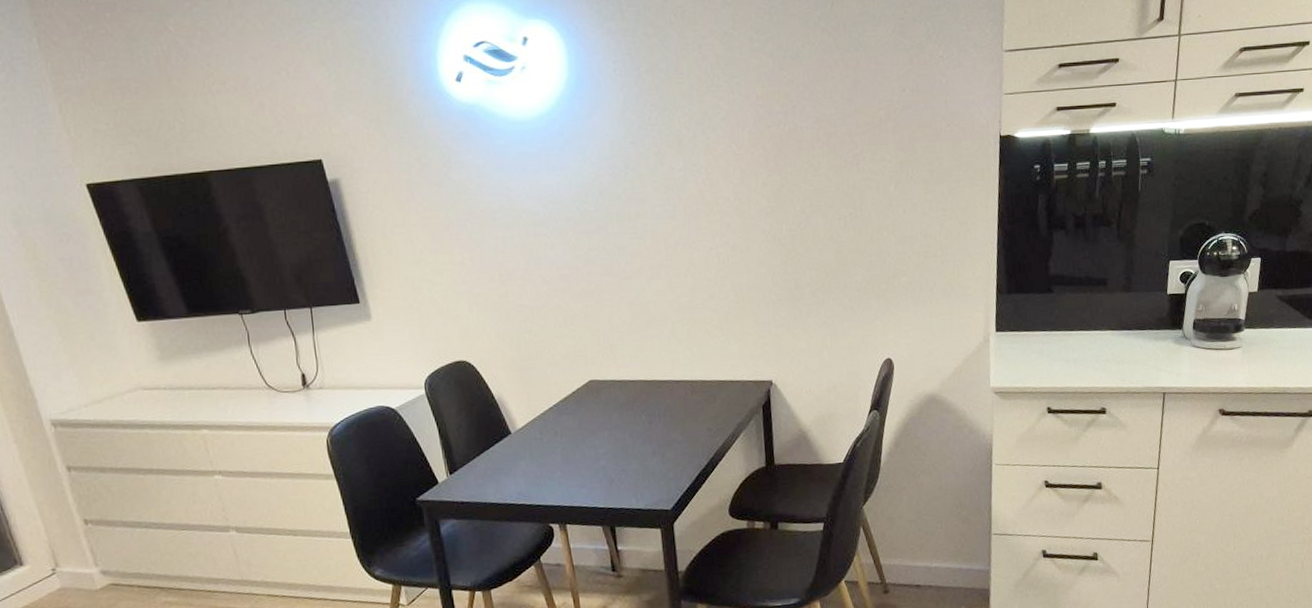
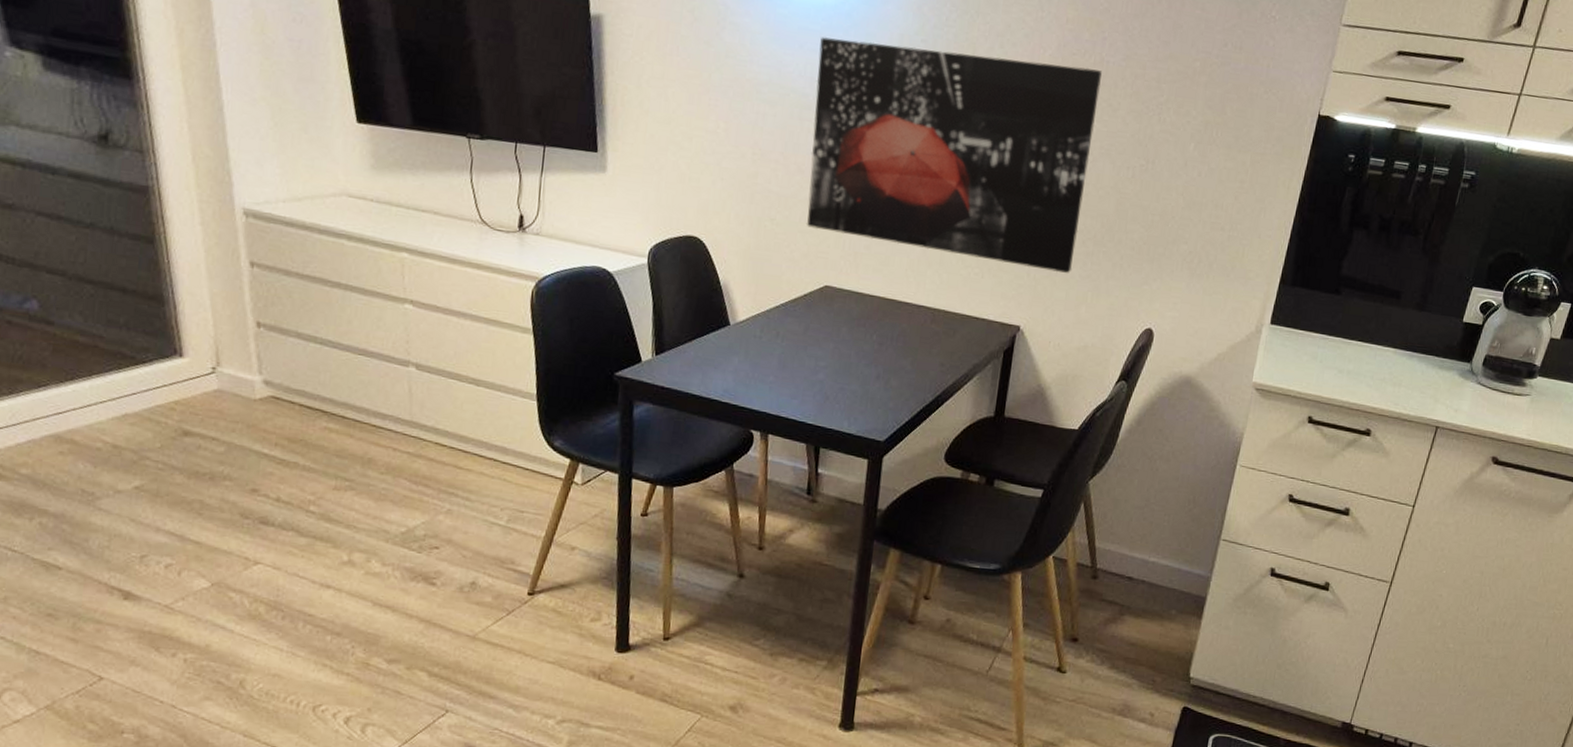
wall art: none [539,136,808,332] -> present [806,36,1102,273]

